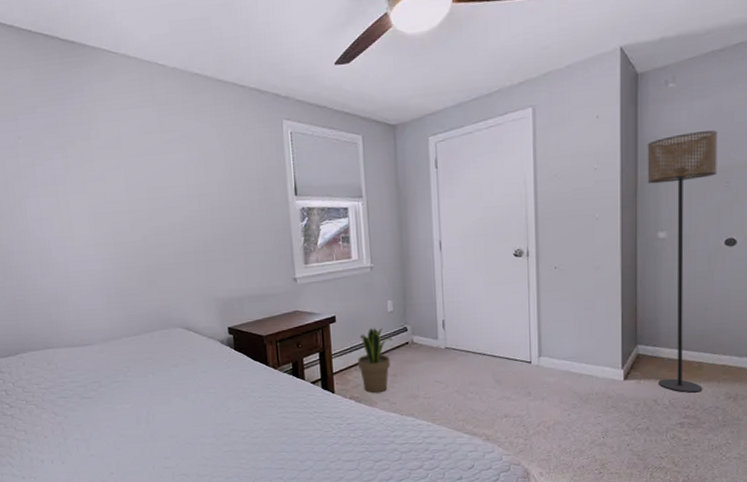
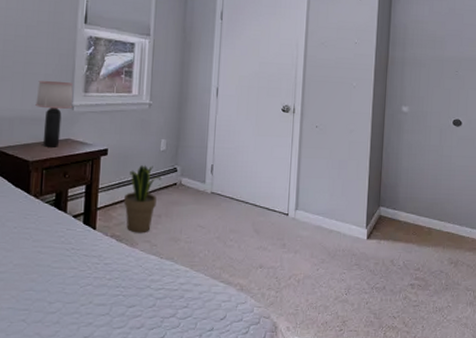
table lamp: none [260,256,296,321] -> present [35,80,73,147]
floor lamp: present [647,130,718,393] -> none [396,25,451,256]

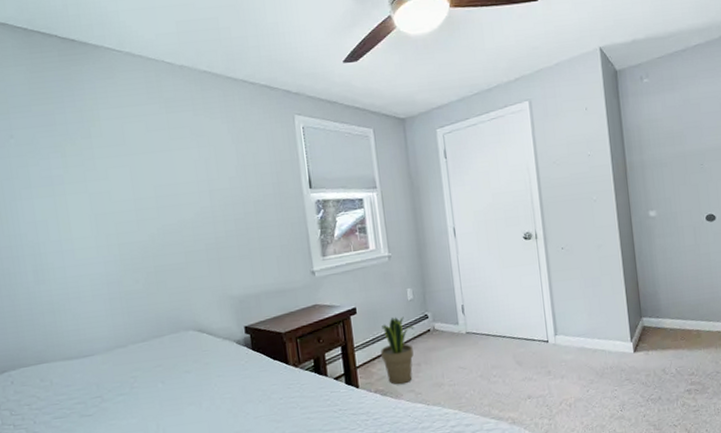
table lamp: present [35,80,73,147] -> none [276,249,314,317]

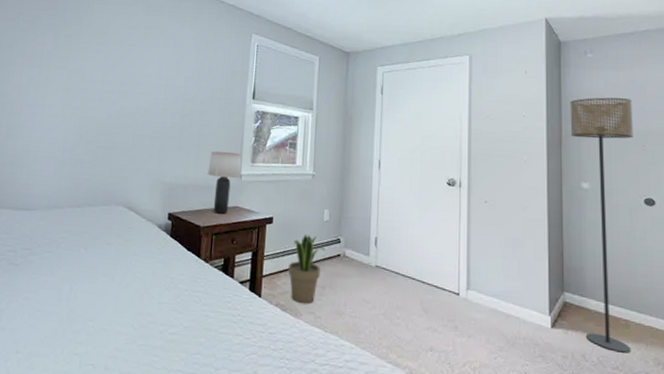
table lamp: none [276,249,314,317] -> present [207,150,242,214]
floor lamp: none [631,119,704,361] -> present [570,97,633,353]

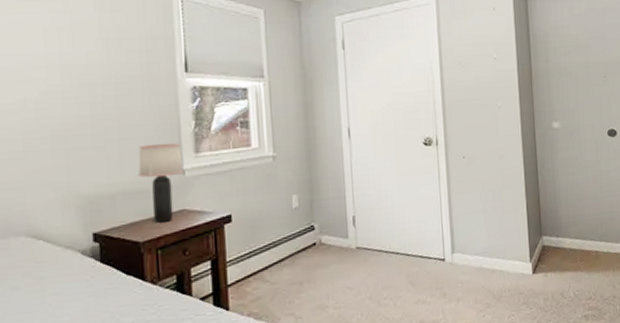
potted plant: present [288,235,325,304] -> none [258,227,298,307]
floor lamp: present [570,97,633,353] -> none [538,29,602,284]

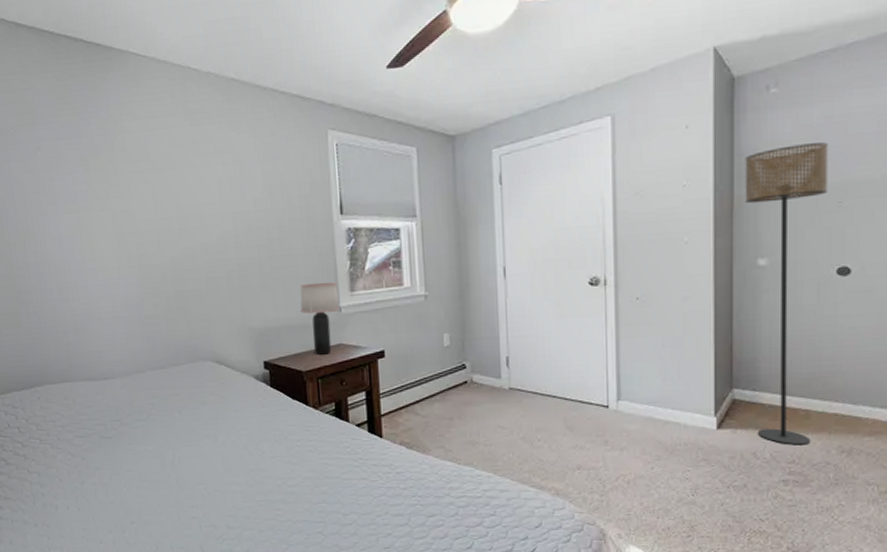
floor lamp: none [538,29,602,284] -> present [745,142,828,445]

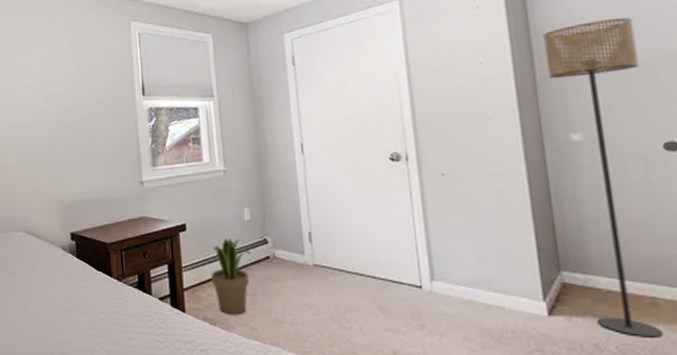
table lamp: present [300,282,340,355] -> none [105,157,143,227]
potted plant: none [409,364,449,439] -> present [211,238,251,315]

